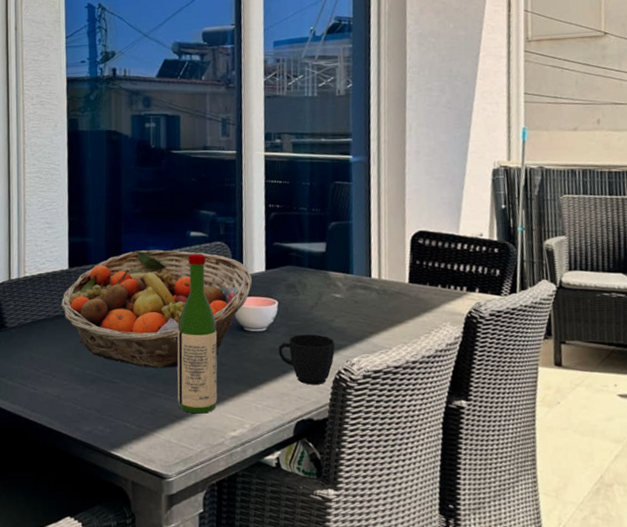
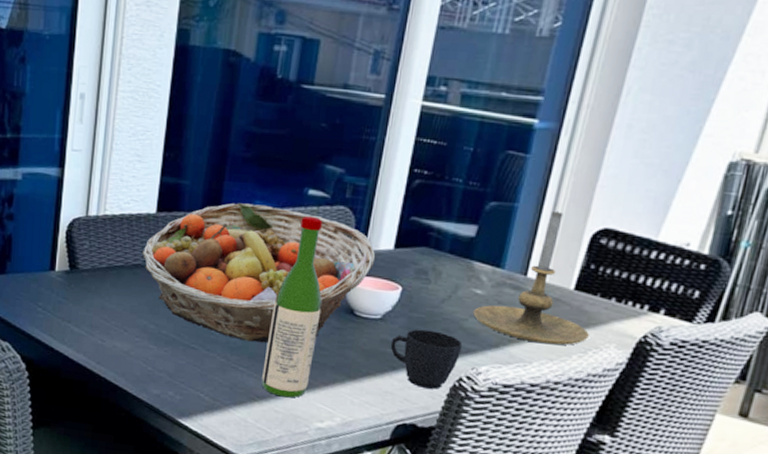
candle holder: none [337,222,429,331] -> present [473,210,589,345]

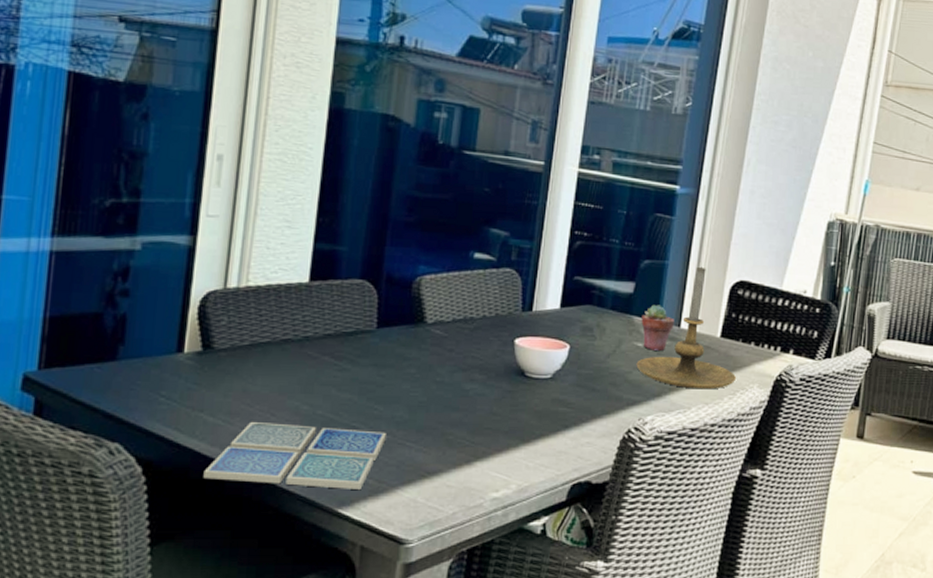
drink coaster: none [71,334,221,404] -> present [203,421,386,489]
fruit basket: present [142,203,376,344] -> none [293,268,543,414]
wine bottle: present [261,216,322,398] -> none [431,279,492,470]
cup: present [391,329,463,389] -> none [563,385,629,443]
potted succulent: none [482,250,521,300] -> present [641,304,675,351]

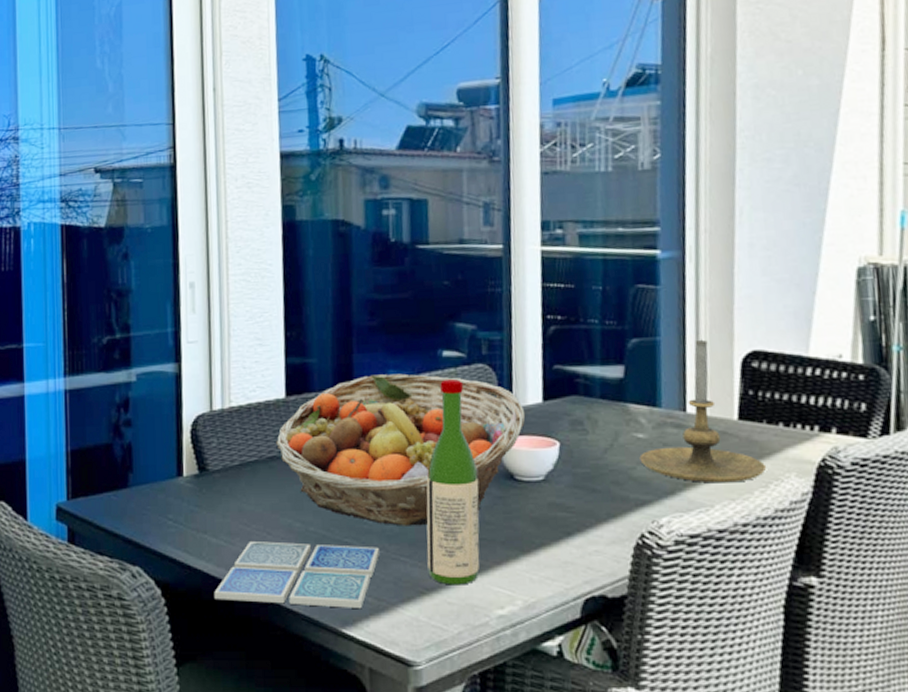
fruit basket: none [293,268,543,414] -> present [276,373,526,526]
wine bottle: none [431,279,492,470] -> present [426,378,480,585]
potted succulent: present [641,304,675,351] -> none [637,388,679,441]

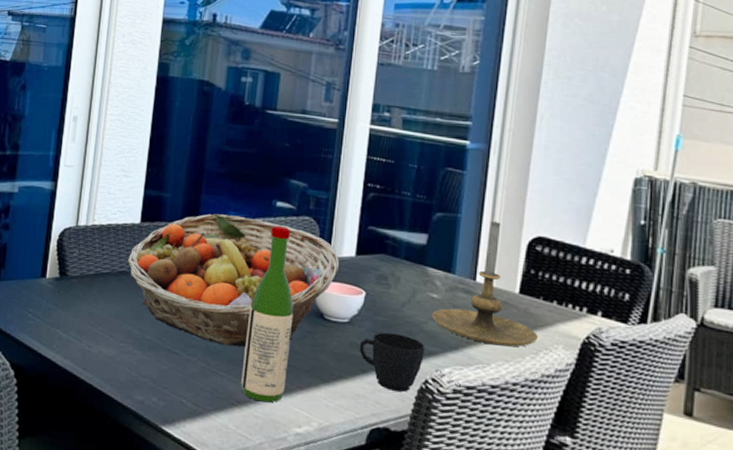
drink coaster: present [214,540,379,608] -> none [58,340,202,410]
cup: none [561,485,637,552] -> present [360,332,425,392]

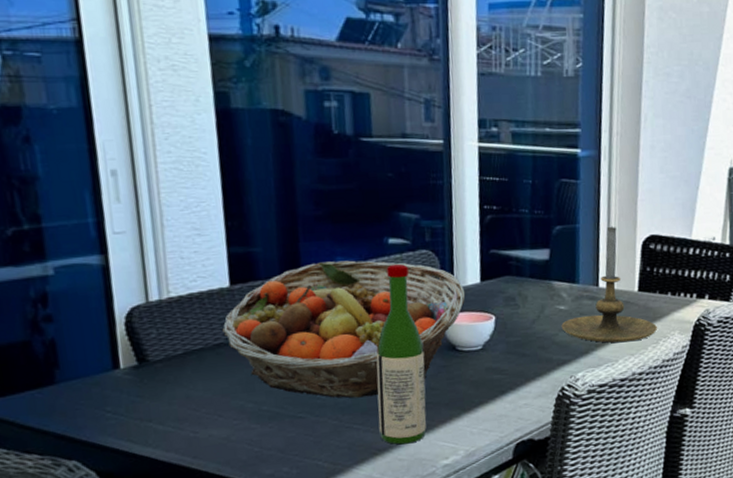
cup: present [360,332,425,392] -> none [496,350,559,404]

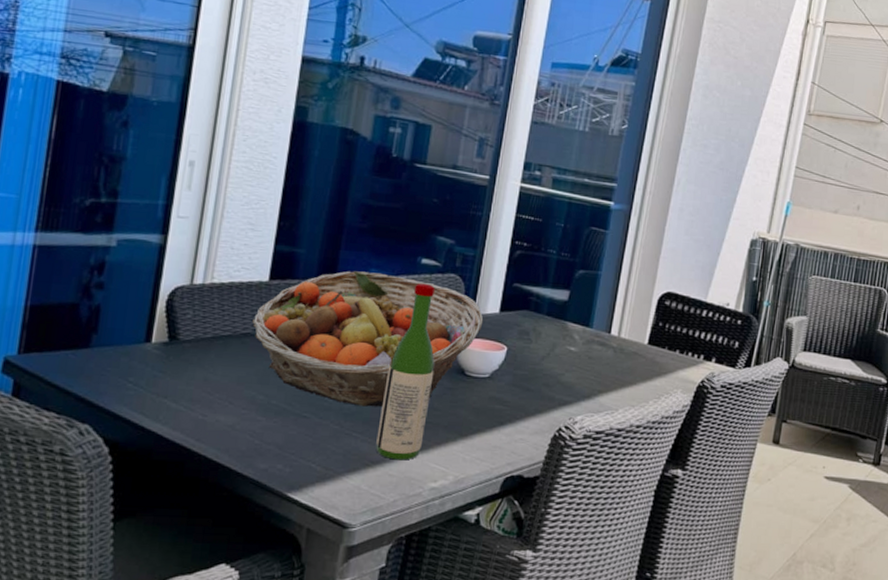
candle holder: present [561,226,657,343] -> none [568,277,661,393]

